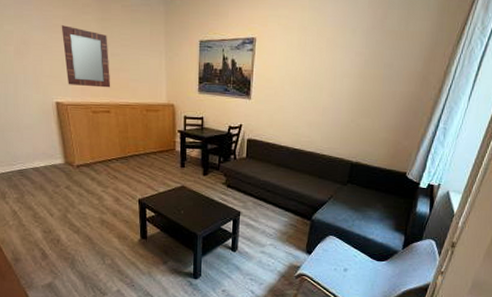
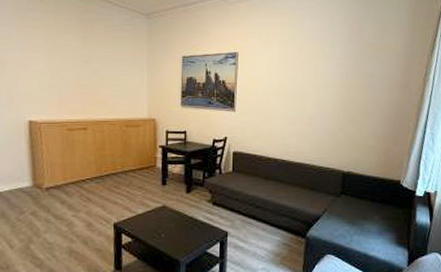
home mirror: present [61,25,111,88] -> none [41,45,90,104]

